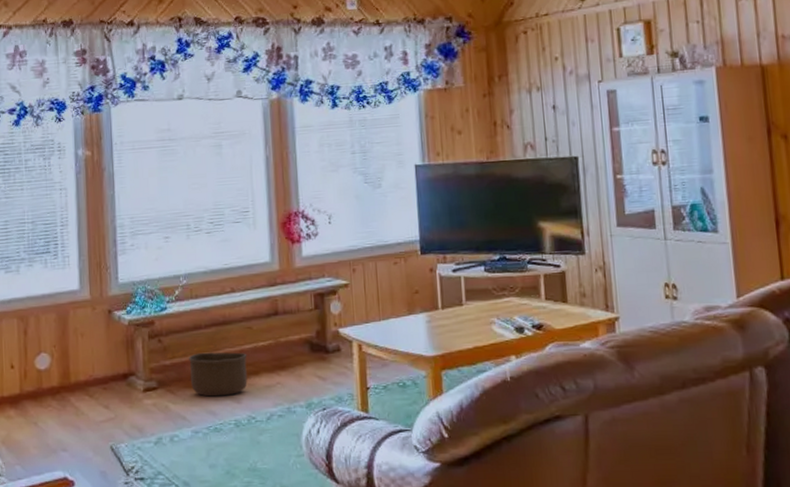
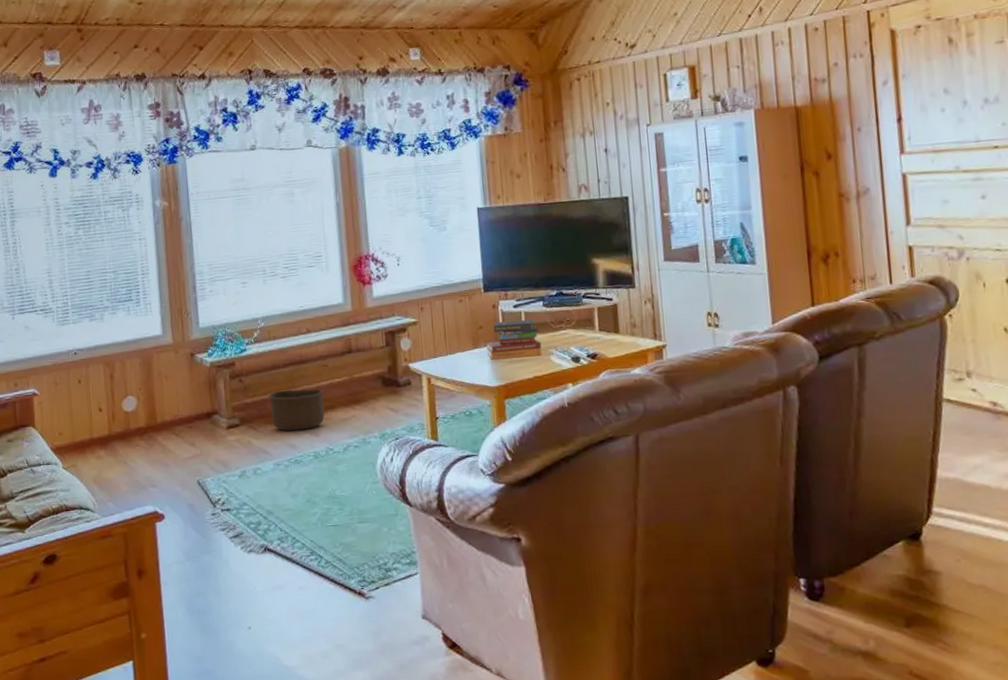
books: none [422,285,483,327] -> present [486,319,542,360]

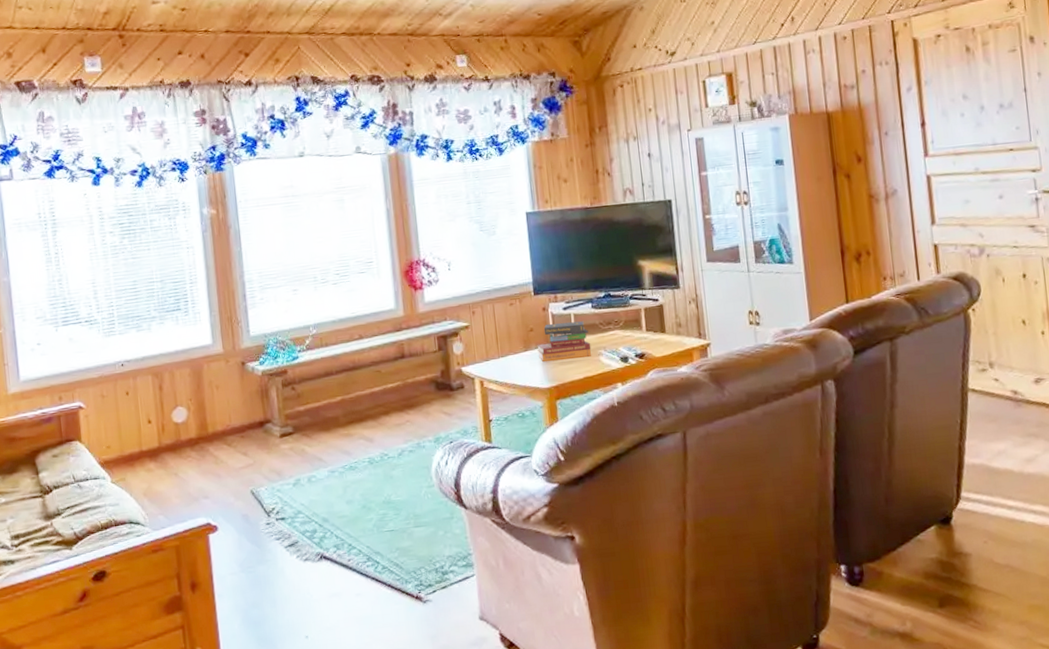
basket: present [269,389,325,432] -> none [322,395,379,438]

